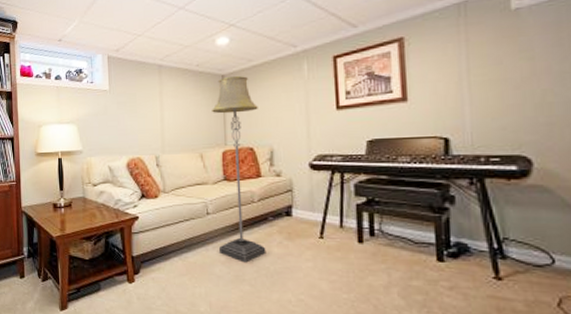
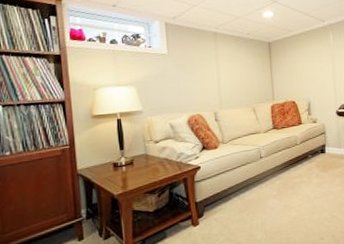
floor lamp: present [212,76,266,263] -> none [261,43,308,194]

